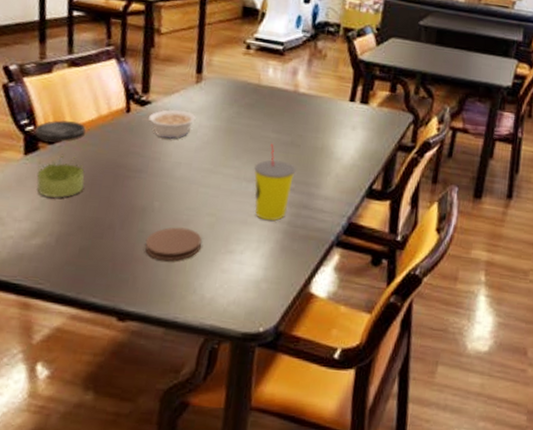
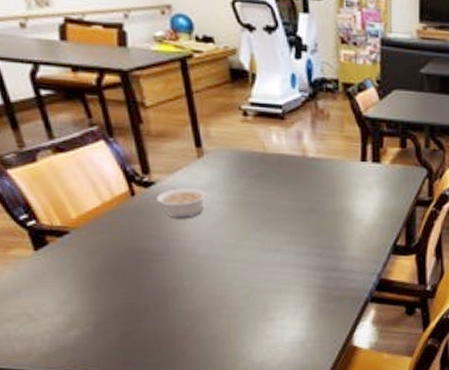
jar: present [35,120,86,198] -> none [37,210,107,289]
coaster: present [145,227,202,261] -> none [185,303,242,335]
straw: present [254,144,296,222] -> none [277,213,319,287]

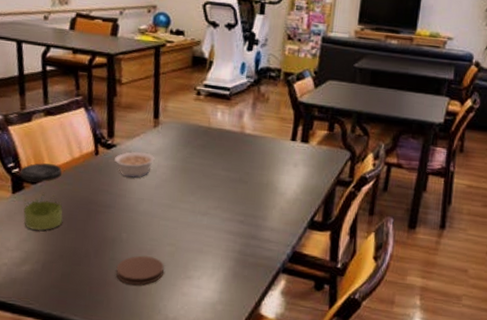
jar: none [37,210,107,289] -> present [20,163,63,231]
coaster: none [185,303,242,335] -> present [116,255,164,285]

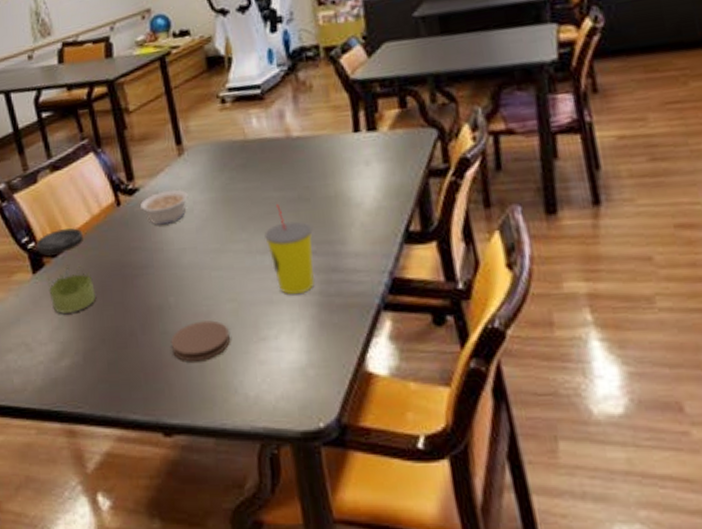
straw: none [207,181,245,251] -> present [264,204,315,295]

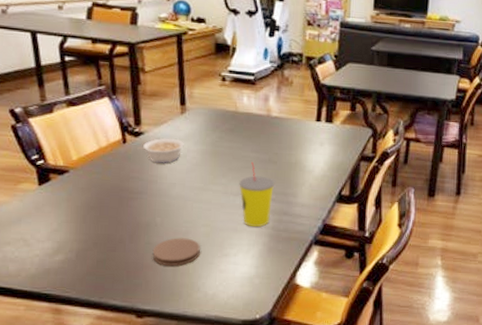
jar: present [36,227,96,314] -> none [45,153,94,220]

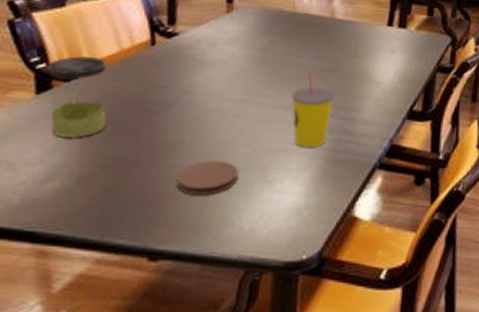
jar: none [45,153,94,220] -> present [47,56,107,138]
legume: present [137,137,184,164] -> none [169,39,228,71]

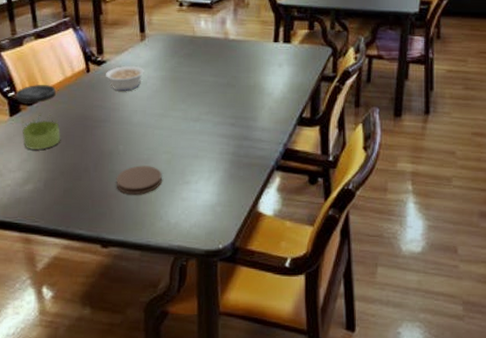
legume: none [169,39,228,71] -> present [100,65,144,92]
straw: present [291,71,335,148] -> none [198,87,234,154]

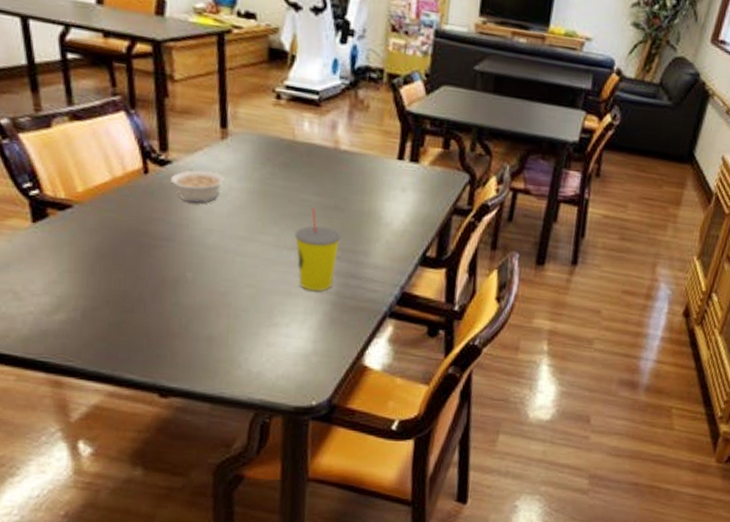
jar: present [15,84,60,150] -> none [40,183,105,270]
coaster: present [116,165,163,195] -> none [181,299,244,336]
straw: none [198,87,234,154] -> present [295,208,341,292]

